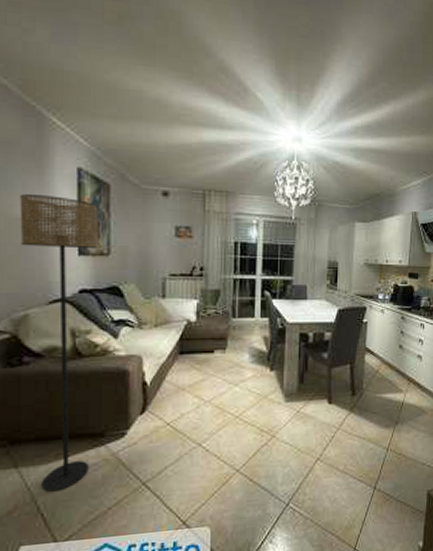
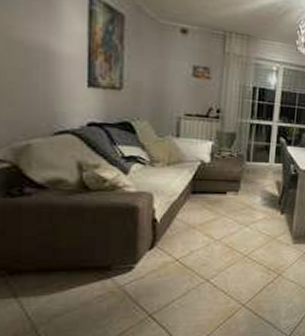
floor lamp: present [20,194,98,492] -> none [22,15,111,322]

